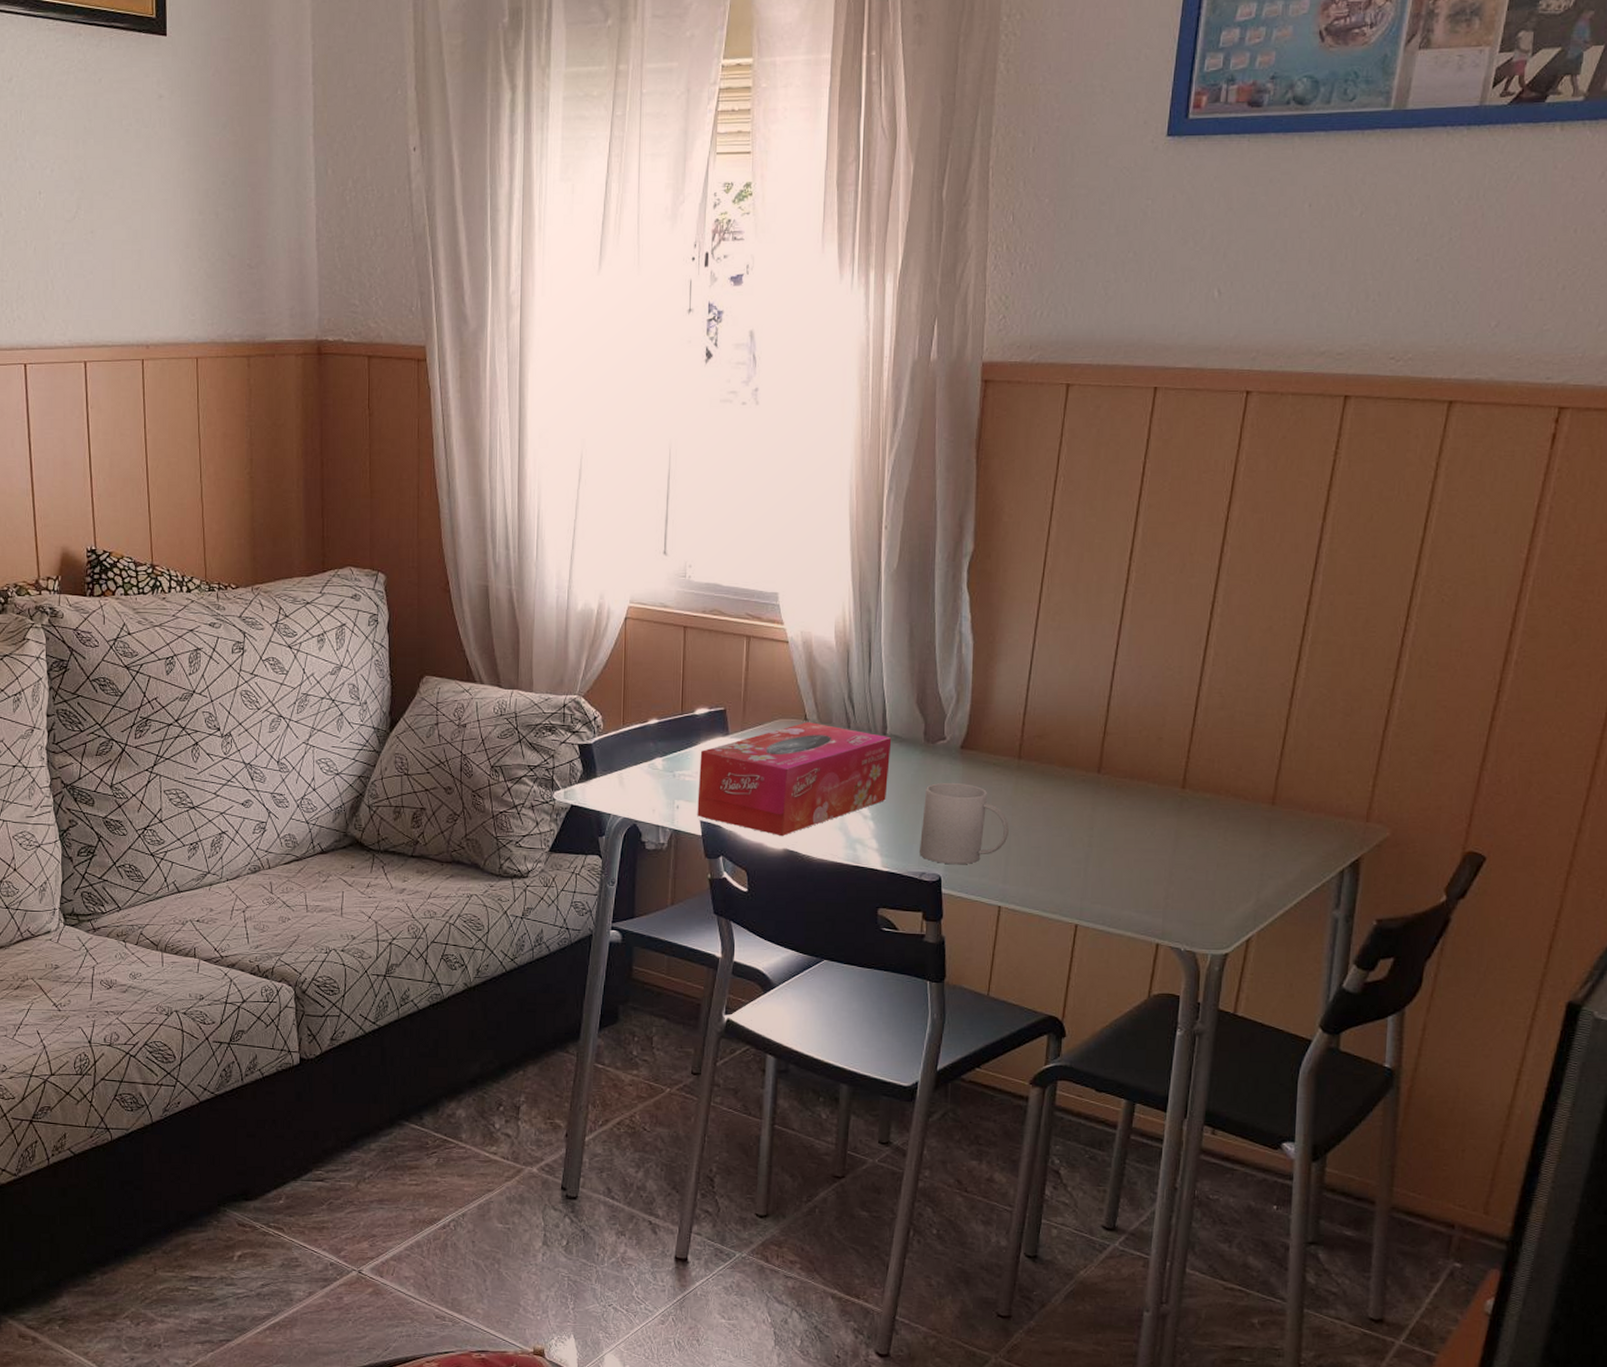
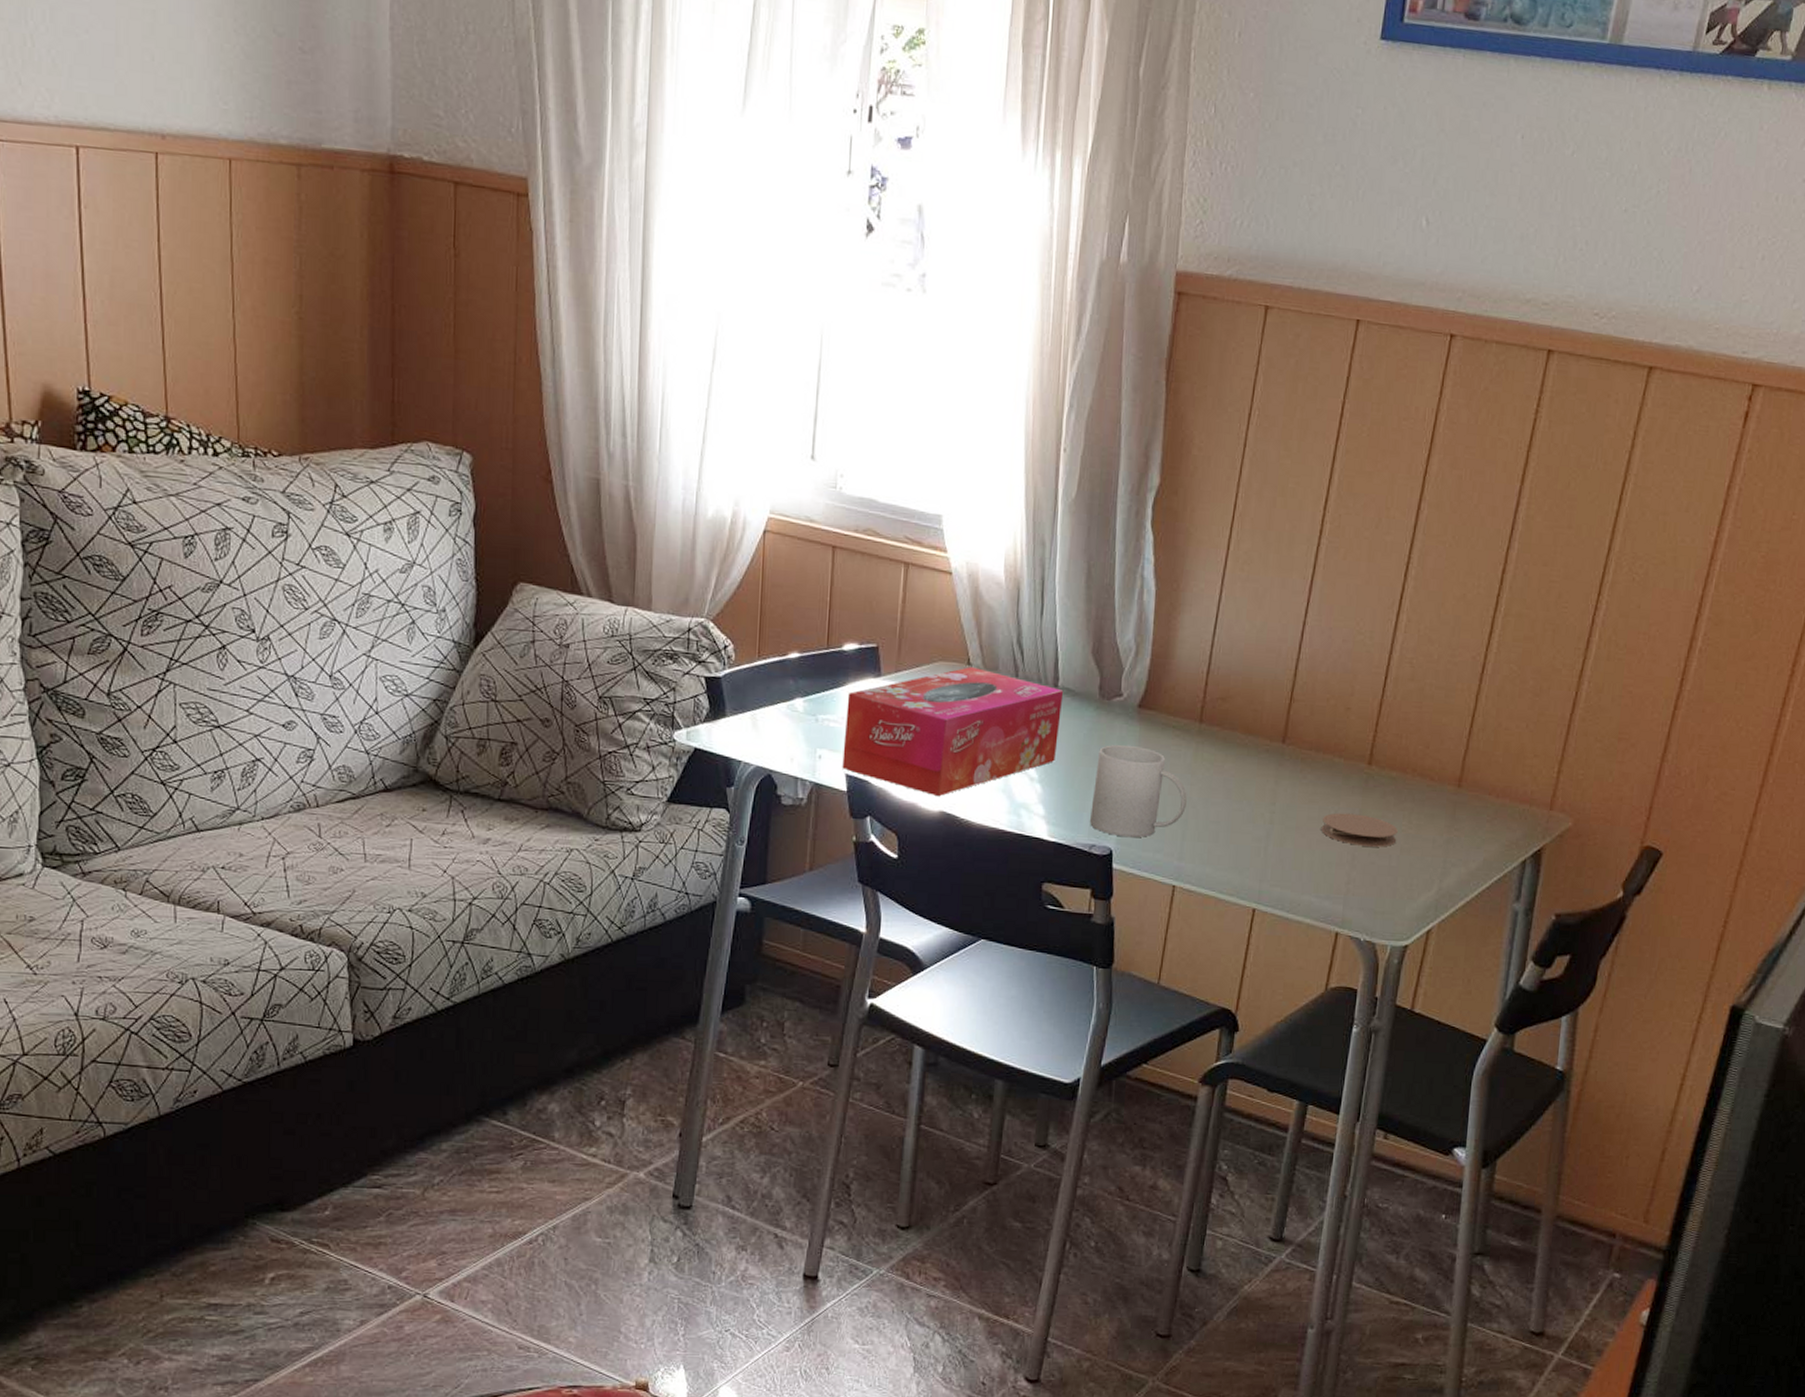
coaster: none [1138,834,1214,864] -> present [1321,812,1398,847]

